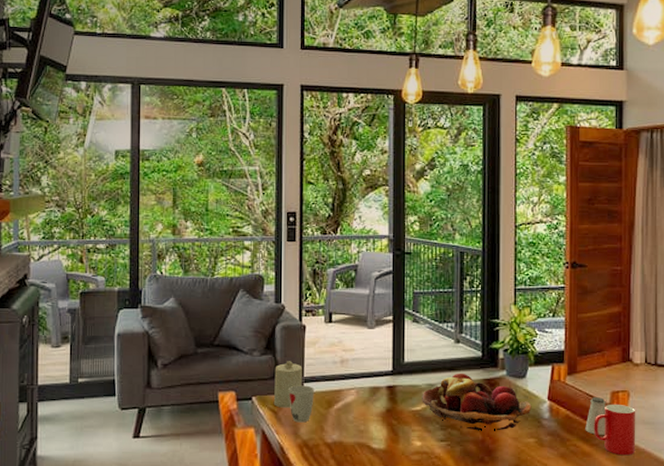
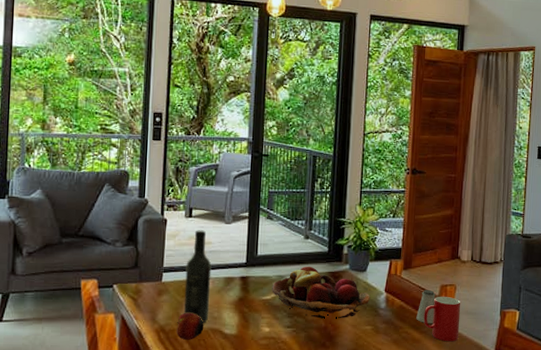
candle: present [274,361,302,408] -> none [134,252,162,296]
cup: present [289,385,314,423] -> none [148,274,173,309]
apple: none [321,425,350,456] -> present [176,312,204,340]
wine bottle: none [327,336,355,437] -> present [183,230,212,323]

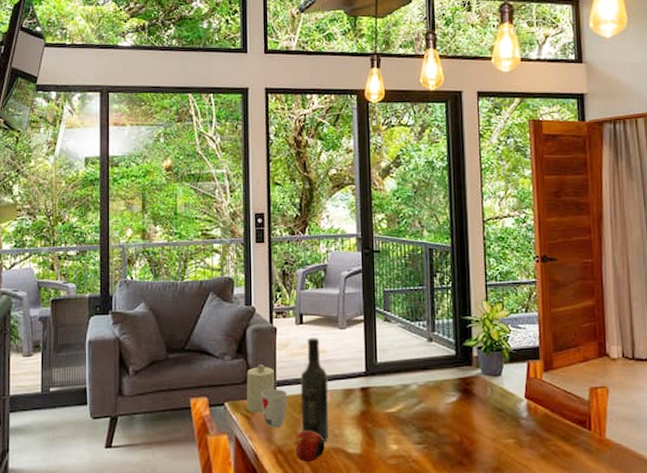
candle: none [134,252,162,296] -> present [247,364,275,413]
cup: none [148,274,173,309] -> present [261,389,287,428]
fruit basket: present [272,266,371,319] -> none [396,372,509,432]
saltshaker: present [416,290,436,324] -> none [565,394,586,434]
cup: present [423,296,461,342] -> none [573,400,619,455]

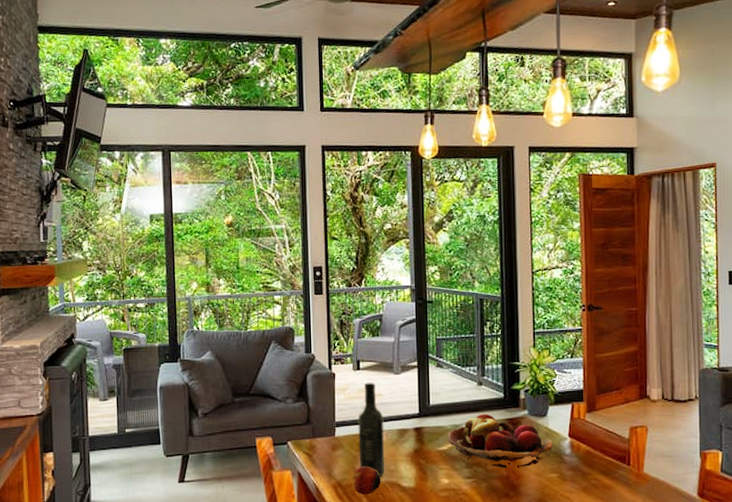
candle: present [247,364,275,413] -> none [308,407,334,451]
cup: present [261,389,287,428] -> none [322,429,346,464]
fruit basket: none [396,372,509,432] -> present [448,413,553,468]

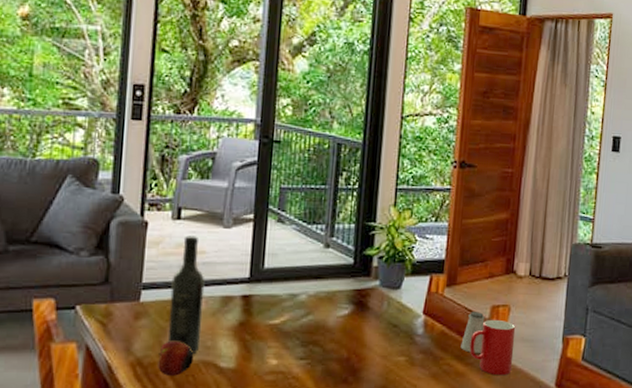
fruit basket: present [448,413,553,468] -> none [281,282,405,348]
saltshaker: none [605,433,626,469] -> present [460,312,485,353]
cup: none [613,438,655,488] -> present [469,319,516,376]

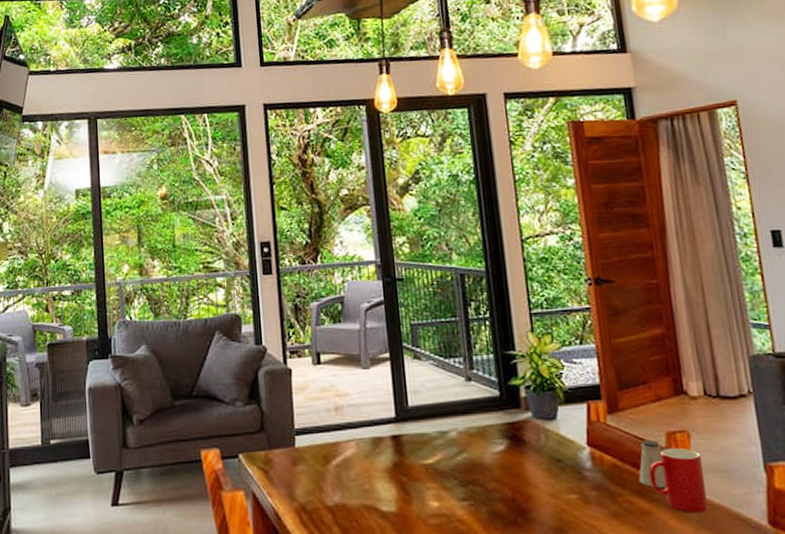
apple: present [158,340,194,376] -> none [320,485,355,521]
wine bottle: present [167,236,205,354] -> none [321,379,359,498]

